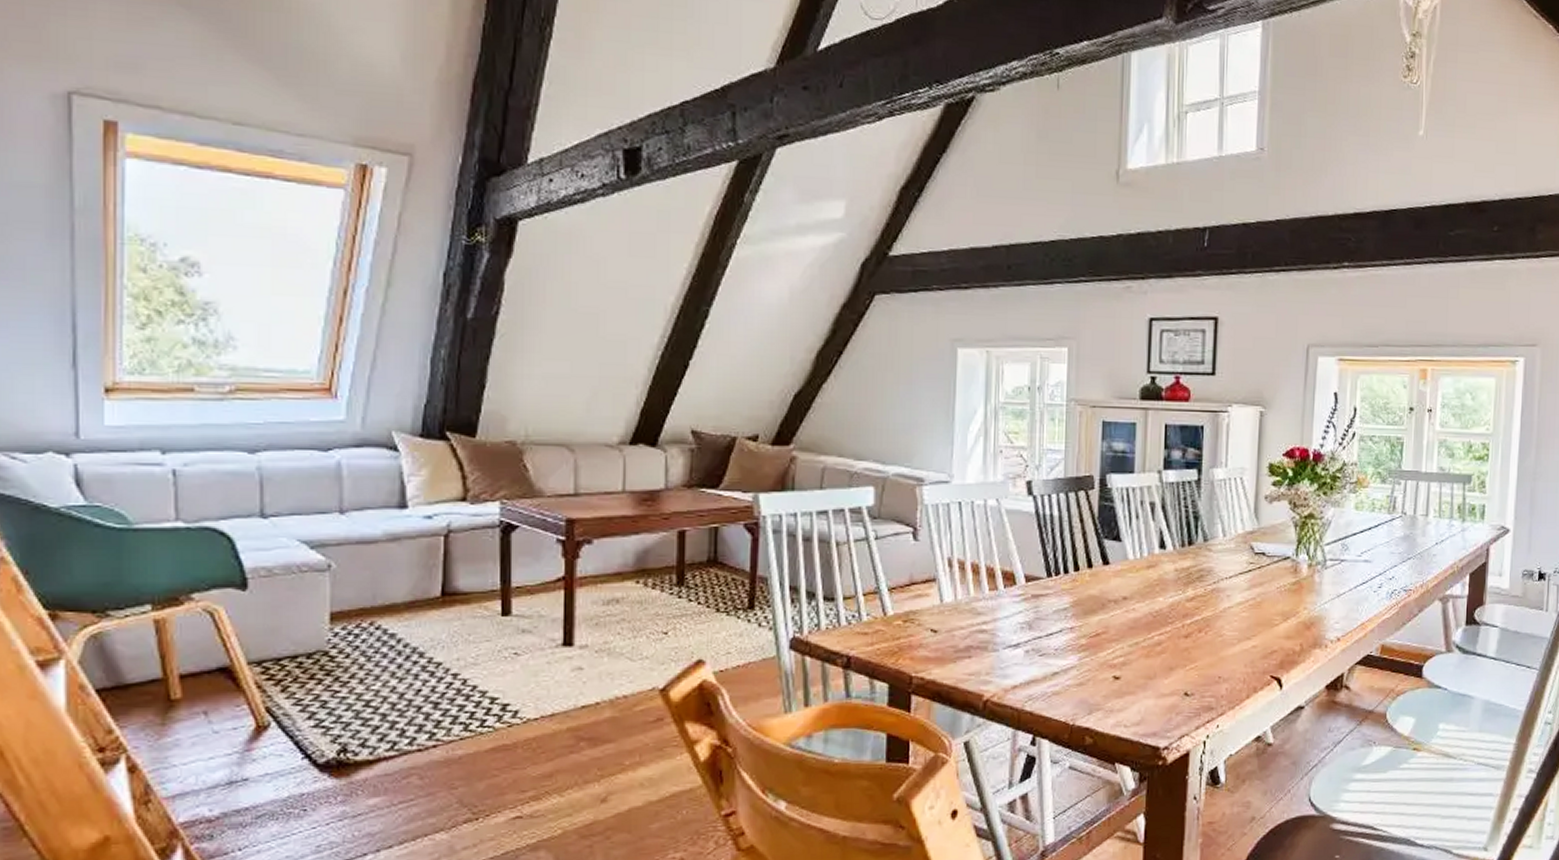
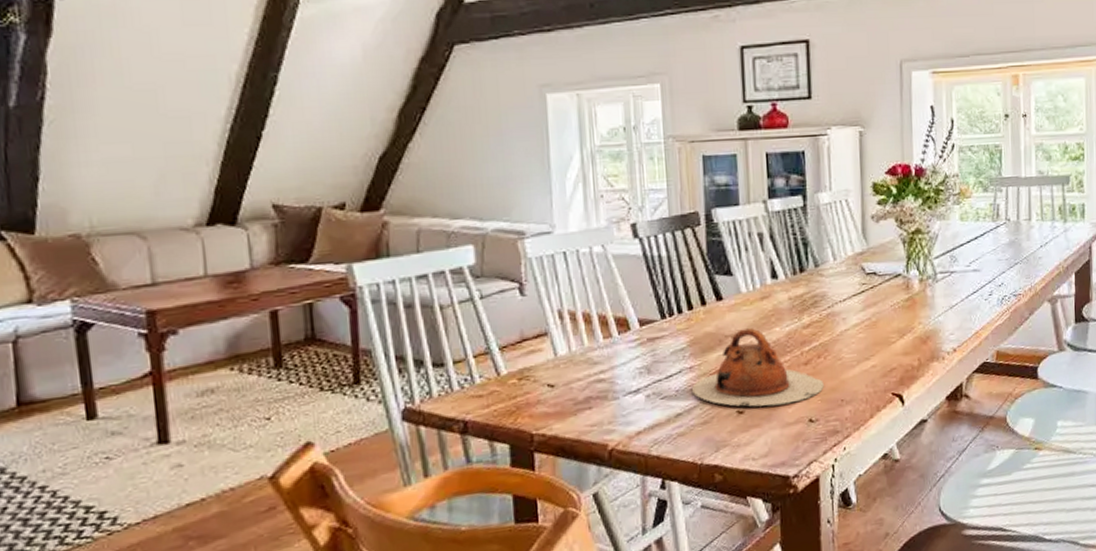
teapot: none [1070,595,1202,675] -> present [691,328,824,407]

